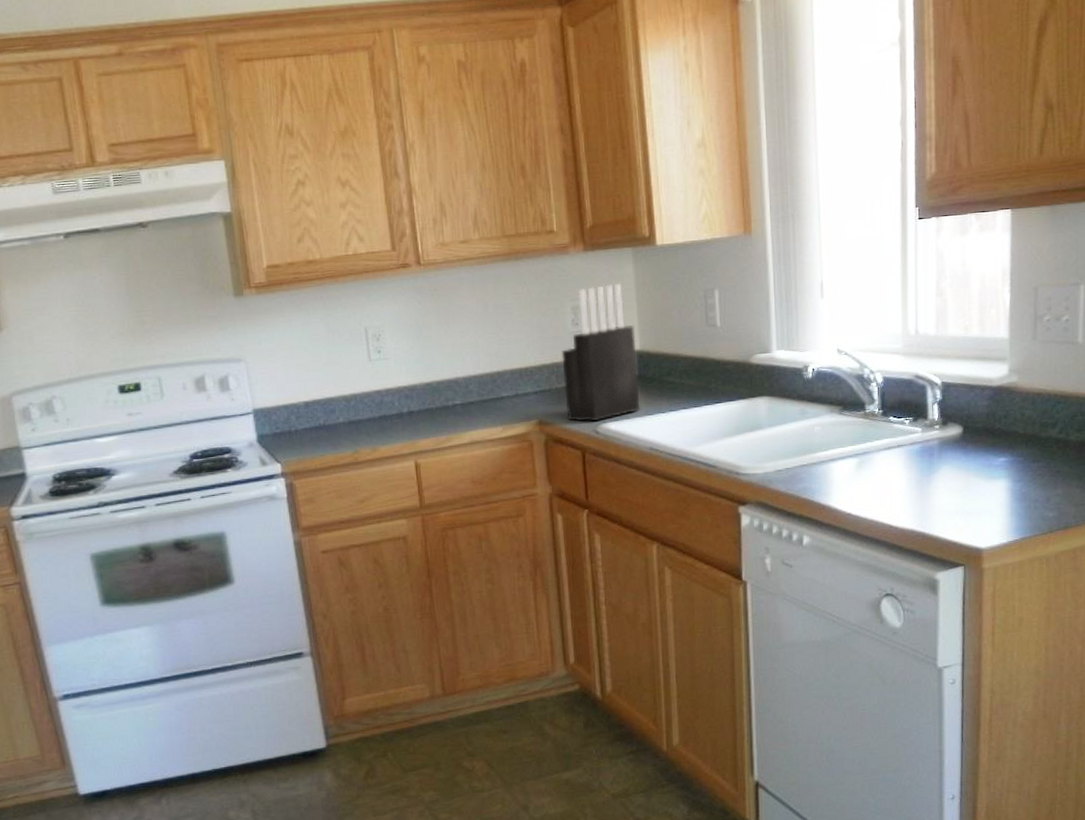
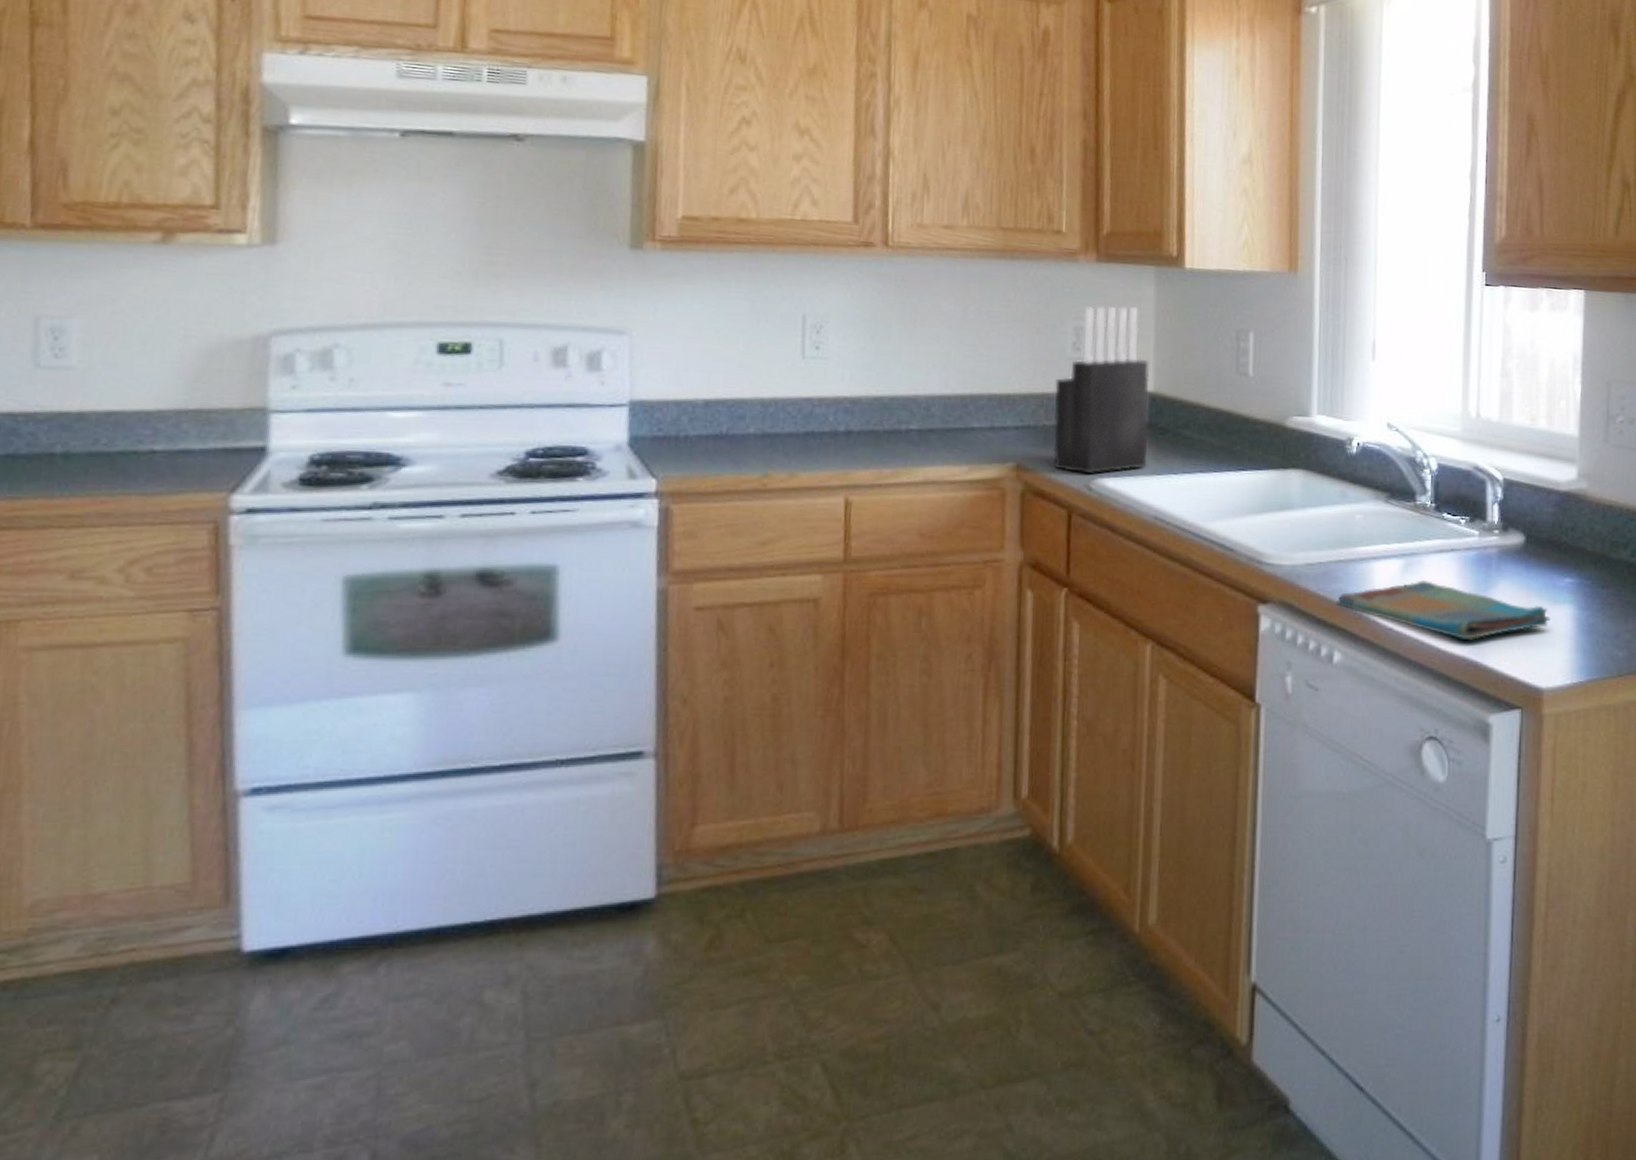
dish towel: none [803,472,988,516] -> present [1337,579,1551,640]

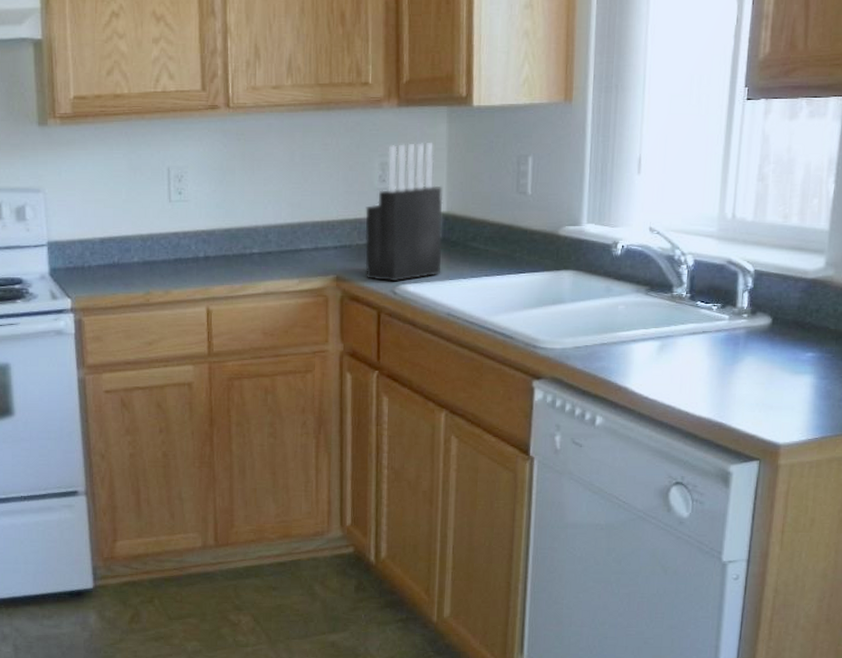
dish towel: present [1337,579,1551,640] -> none [600,357,791,405]

